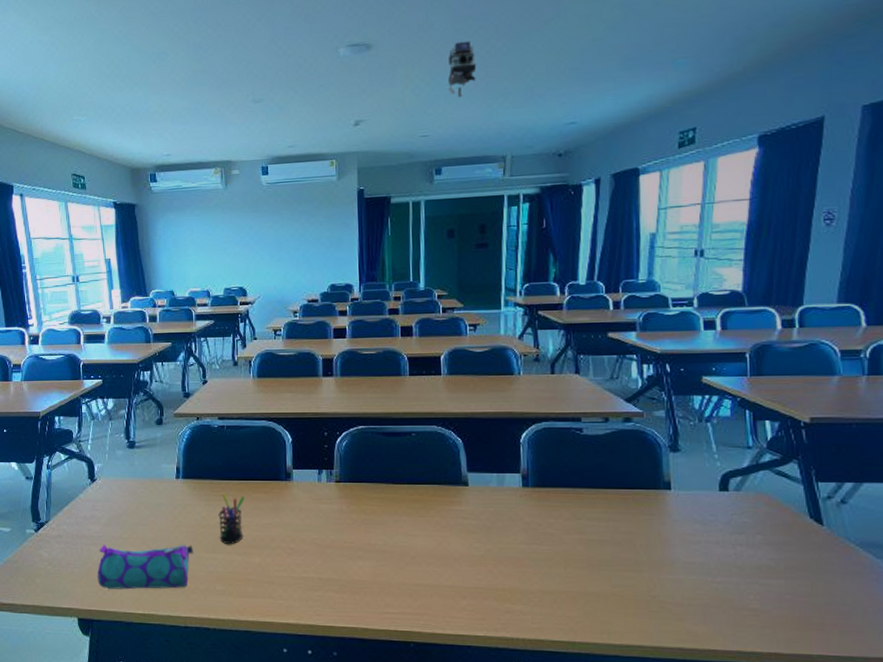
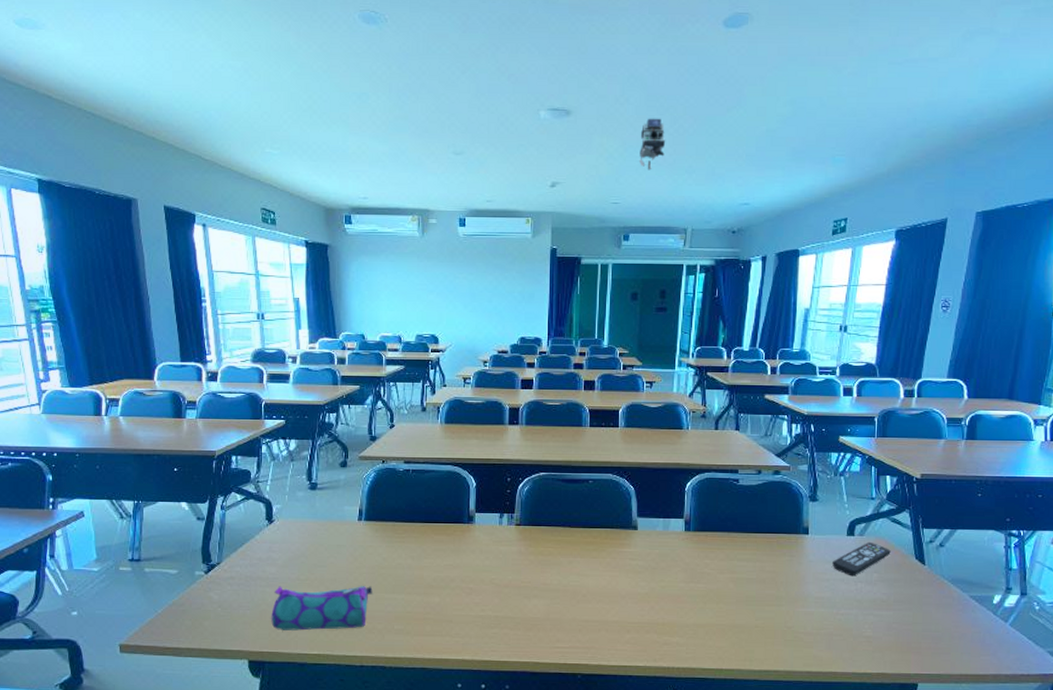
pen holder: present [218,493,245,544] -> none [400,535,427,585]
remote control: none [703,498,777,539] -> present [832,541,891,576]

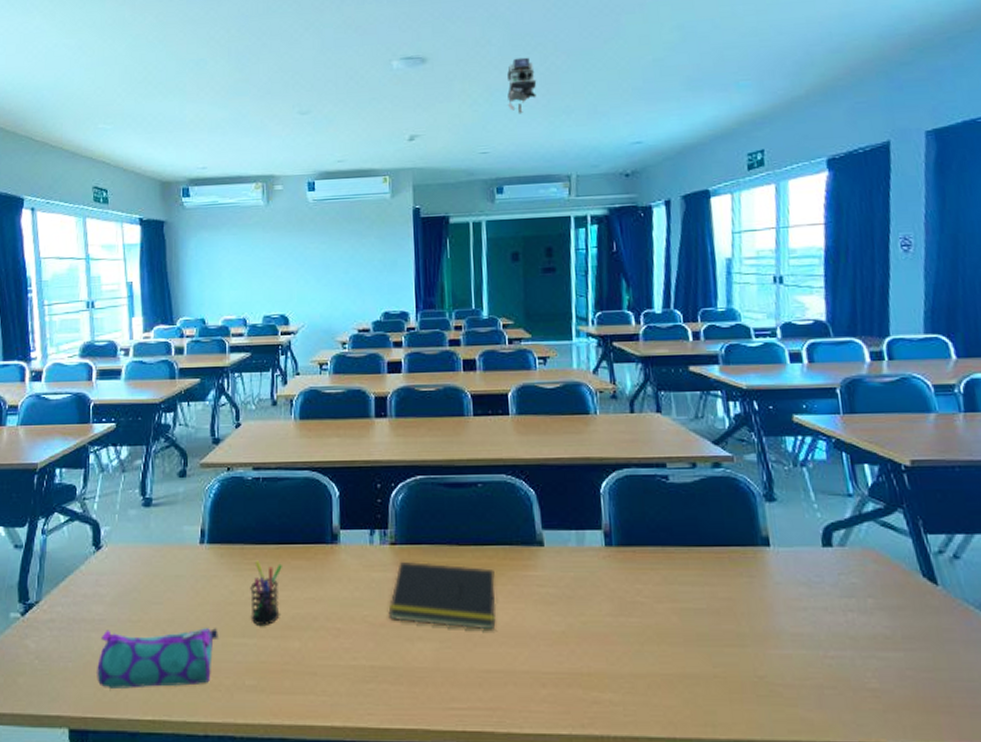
pen holder: none [400,535,427,585] -> present [250,560,282,625]
notepad: none [511,538,597,591] -> present [388,561,496,630]
remote control: present [832,541,891,576] -> none [808,554,887,603]

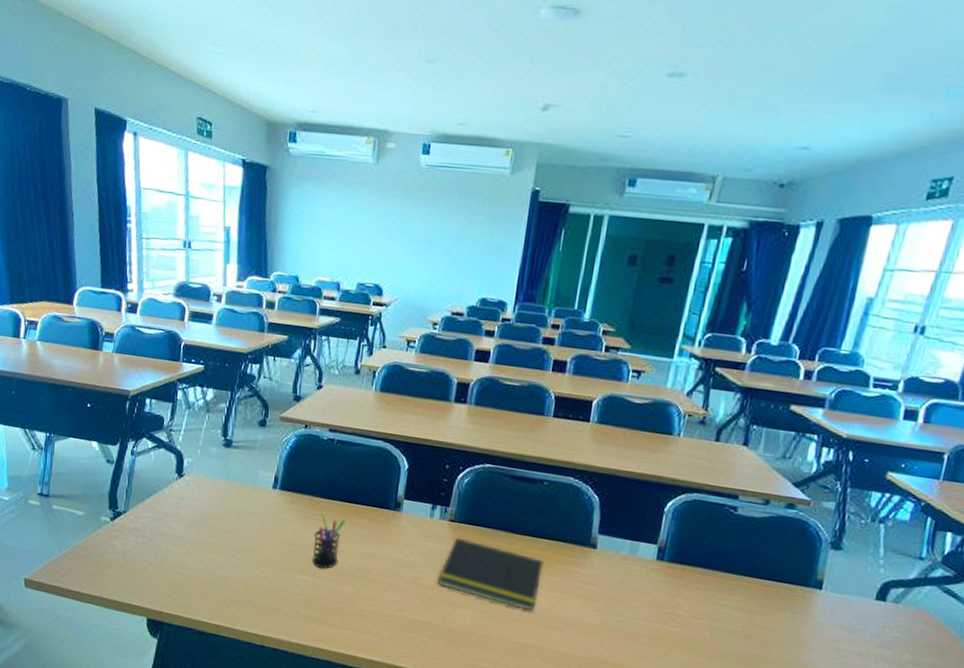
pencil case: present [97,628,218,689] -> none [173,546,282,605]
camera: present [507,57,537,114] -> none [663,23,706,95]

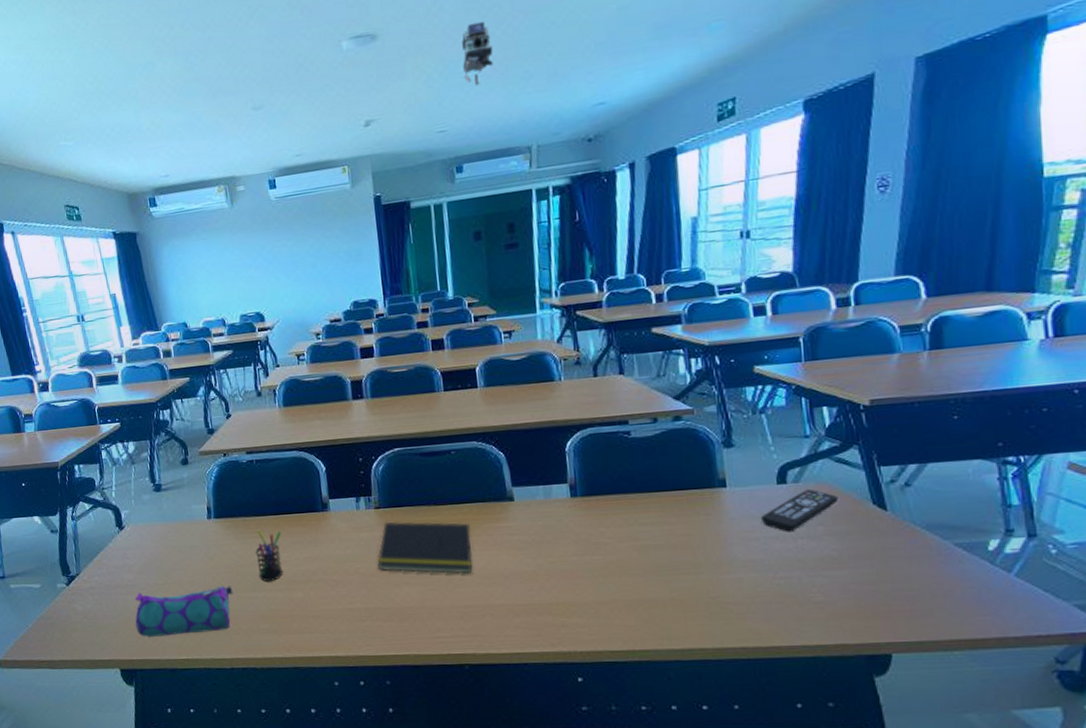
pencil case: none [173,546,282,605] -> present [134,586,233,637]
camera: none [663,23,706,95] -> present [462,21,494,86]
remote control: none [848,612,935,652] -> present [761,488,838,532]

